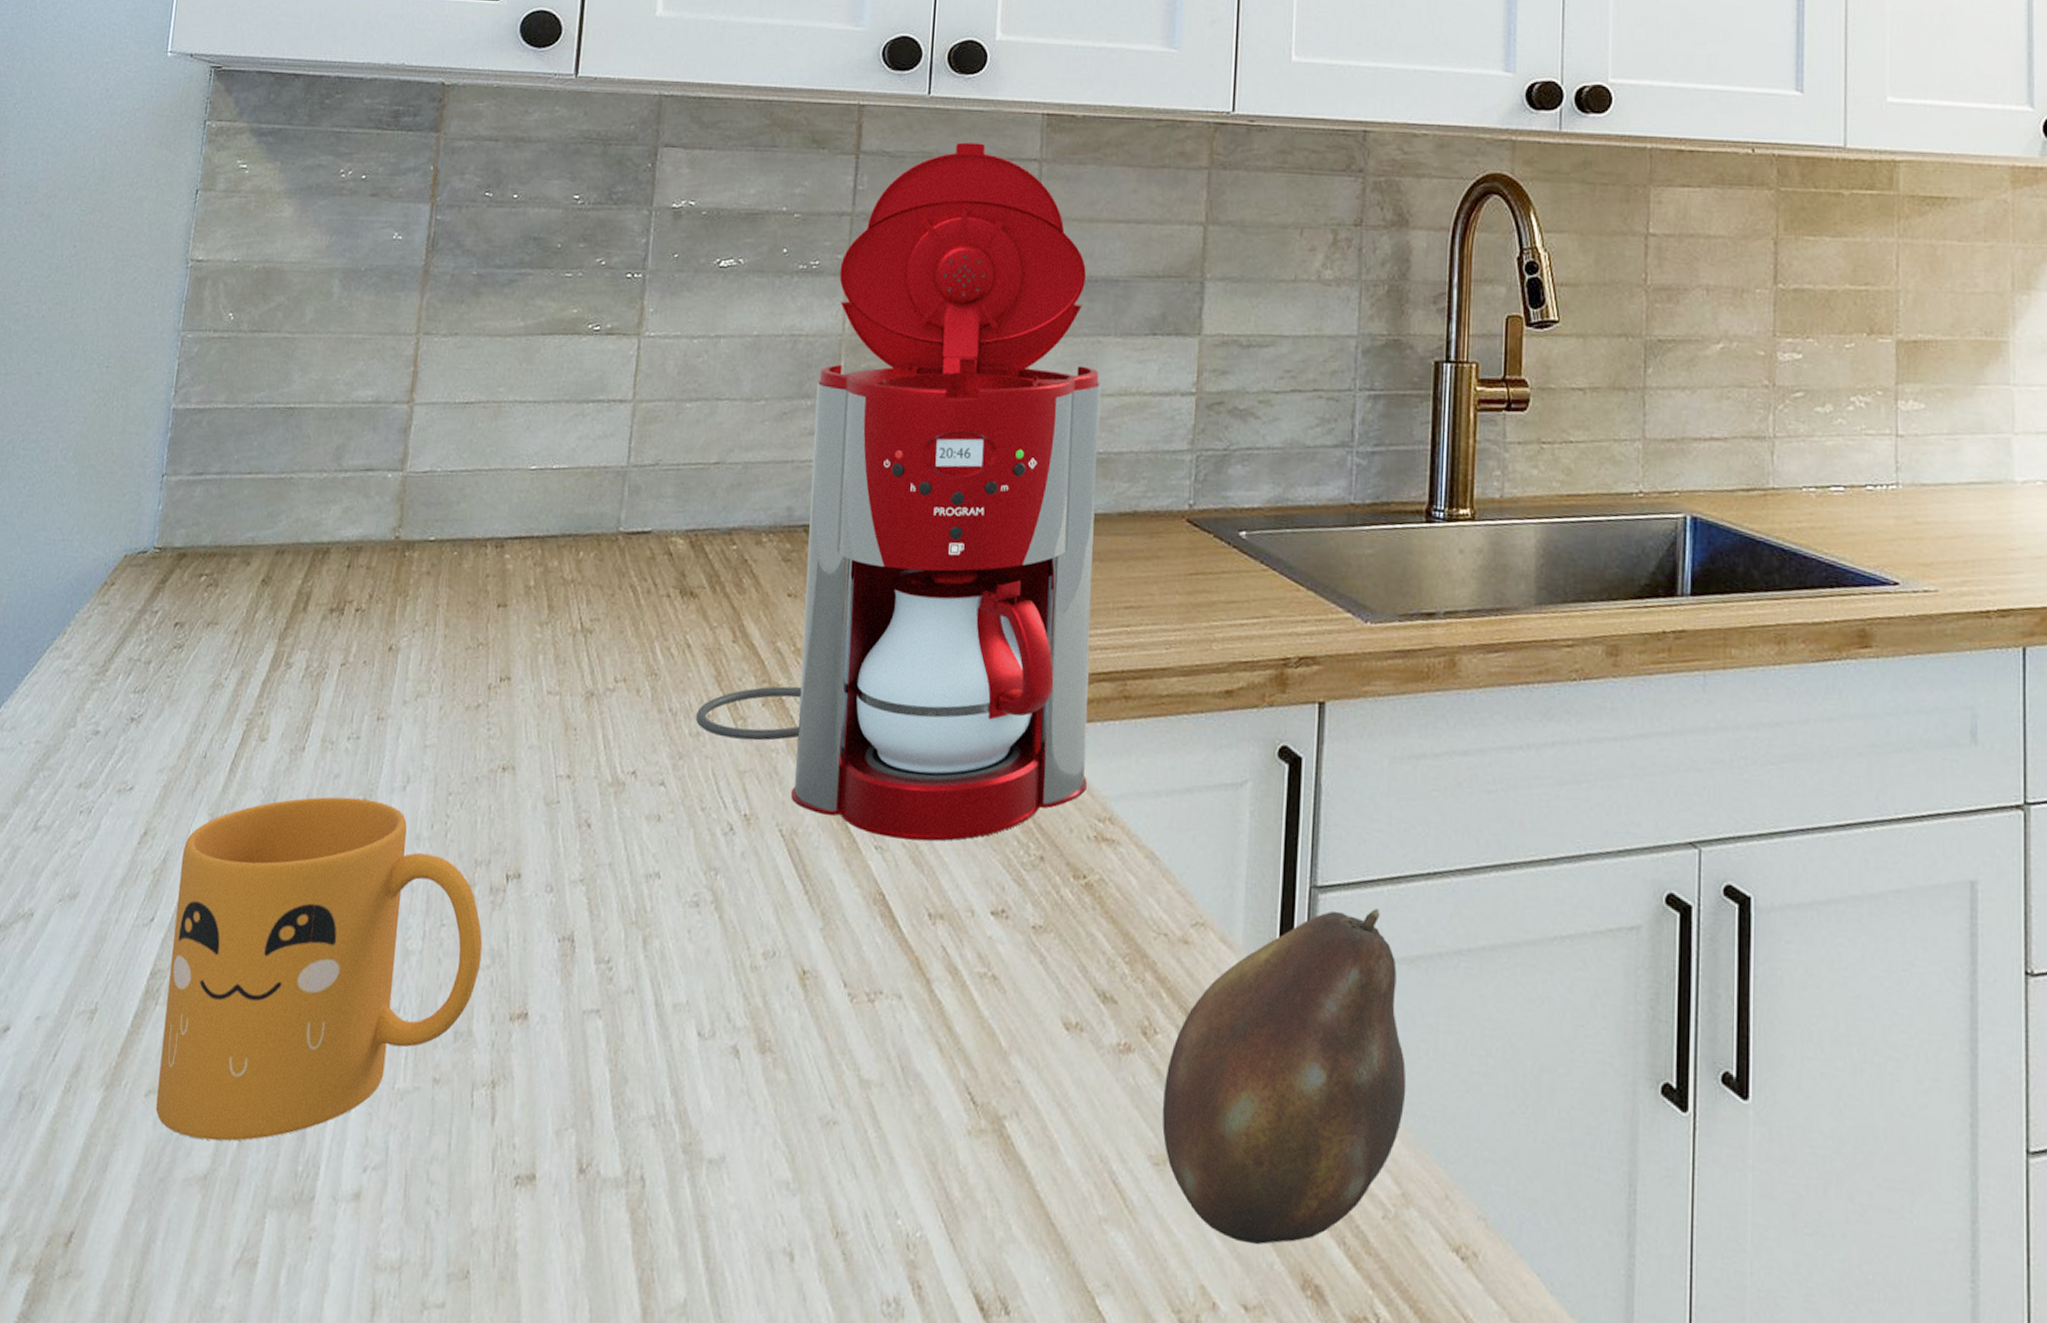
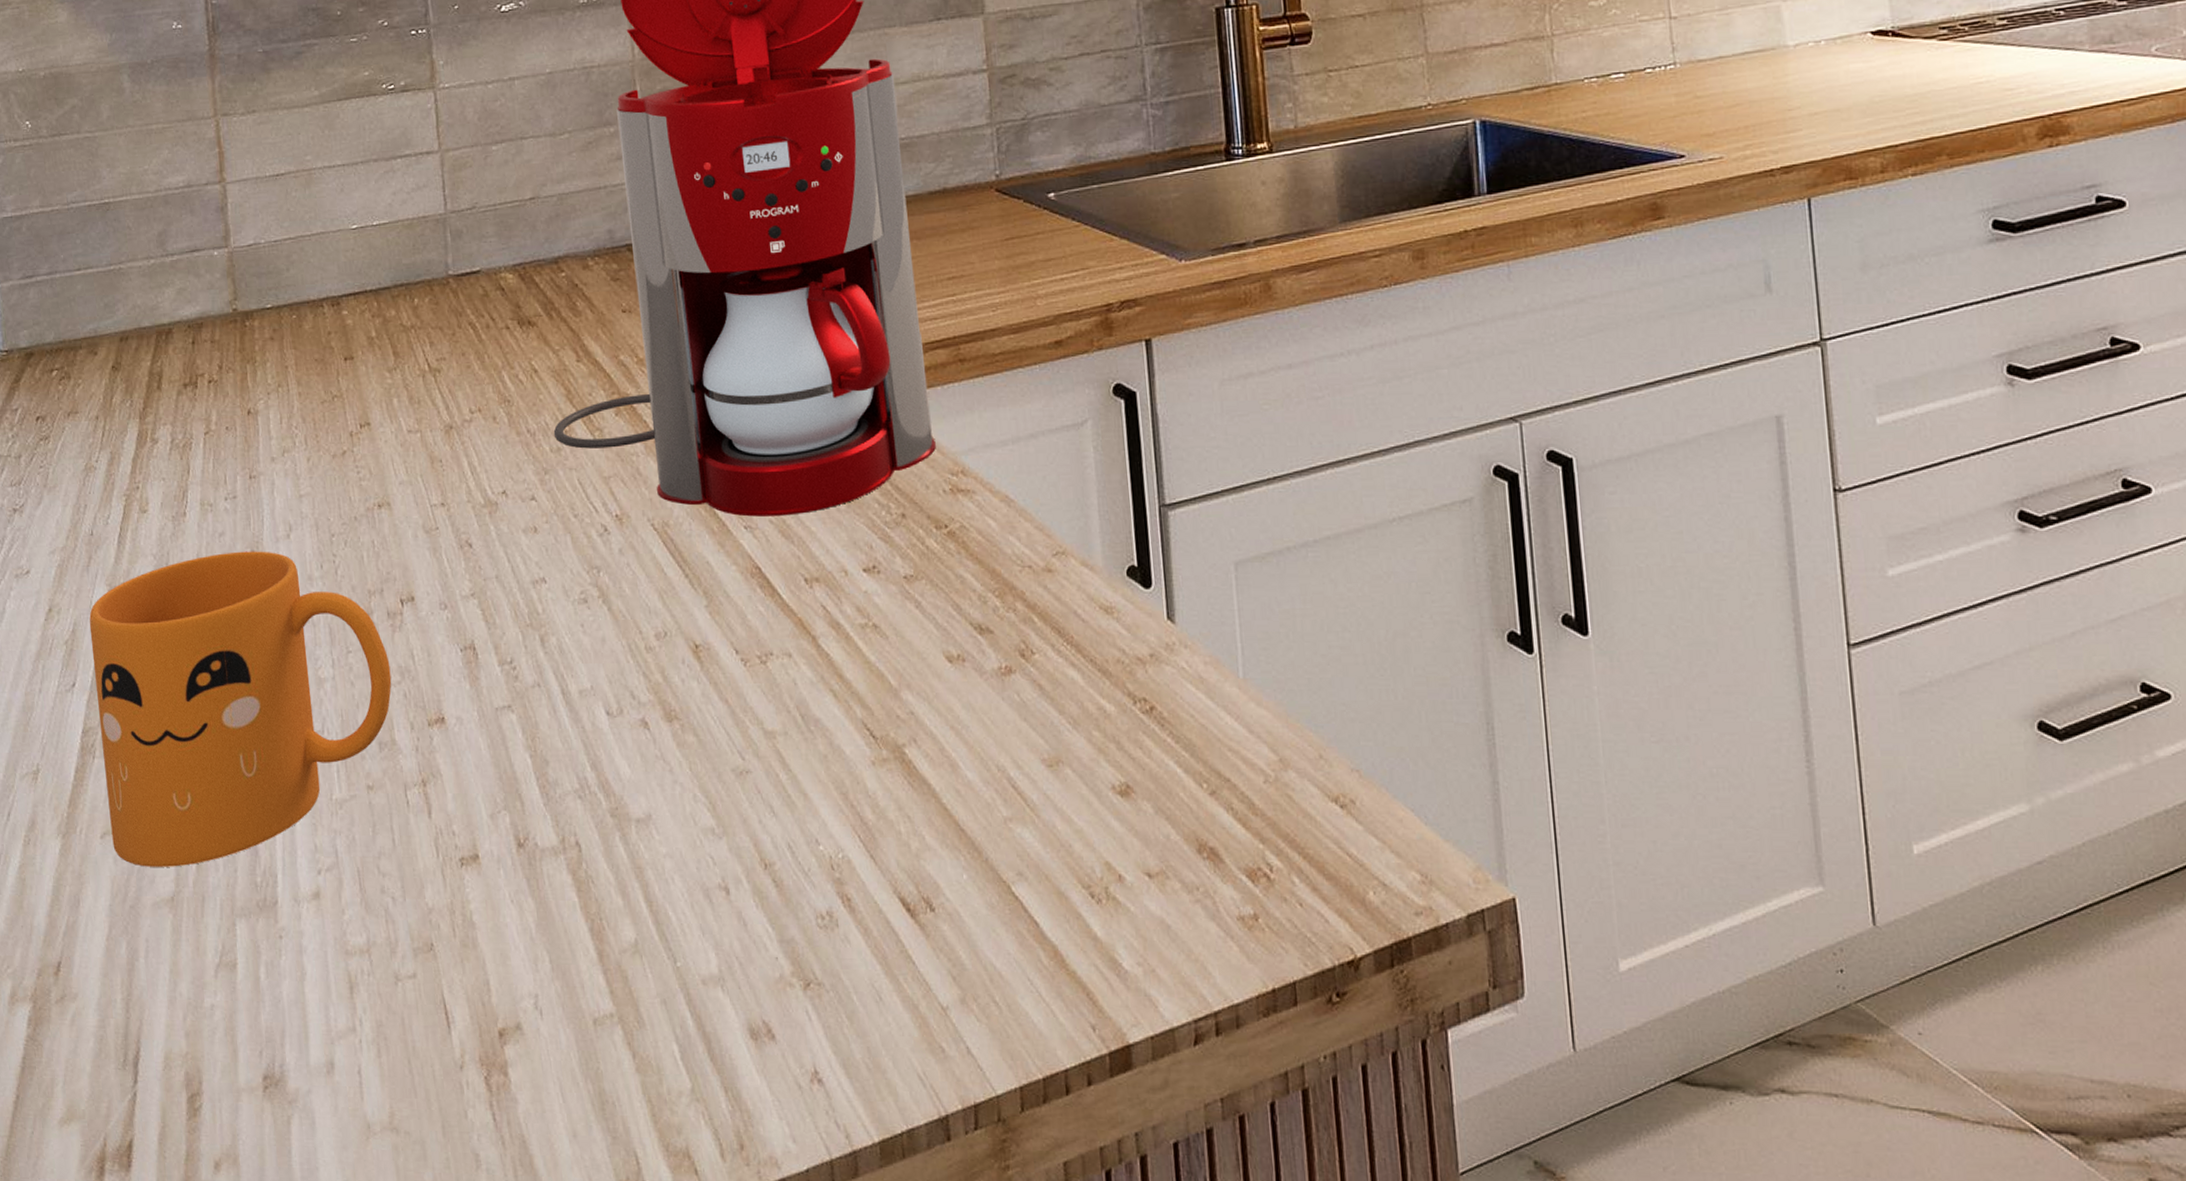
fruit: present [1162,907,1407,1245] -> none [1047,516,1272,821]

